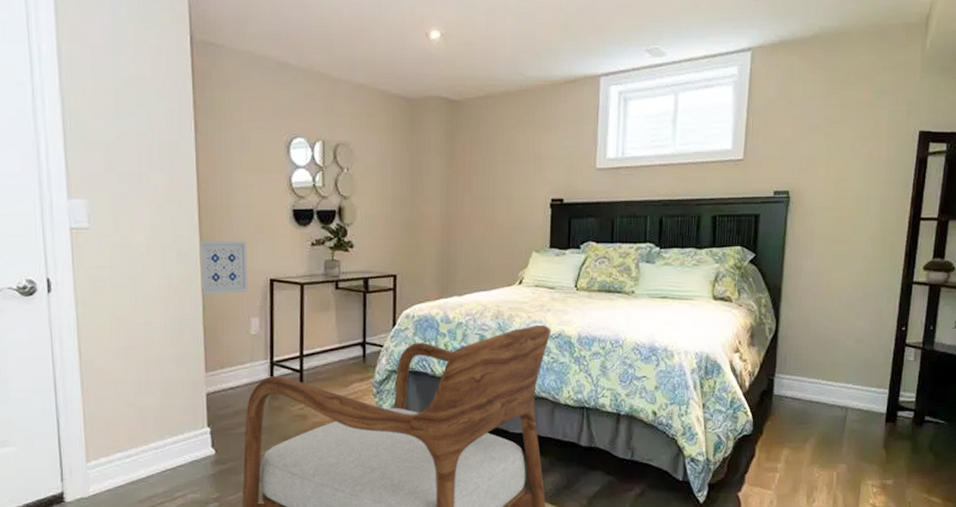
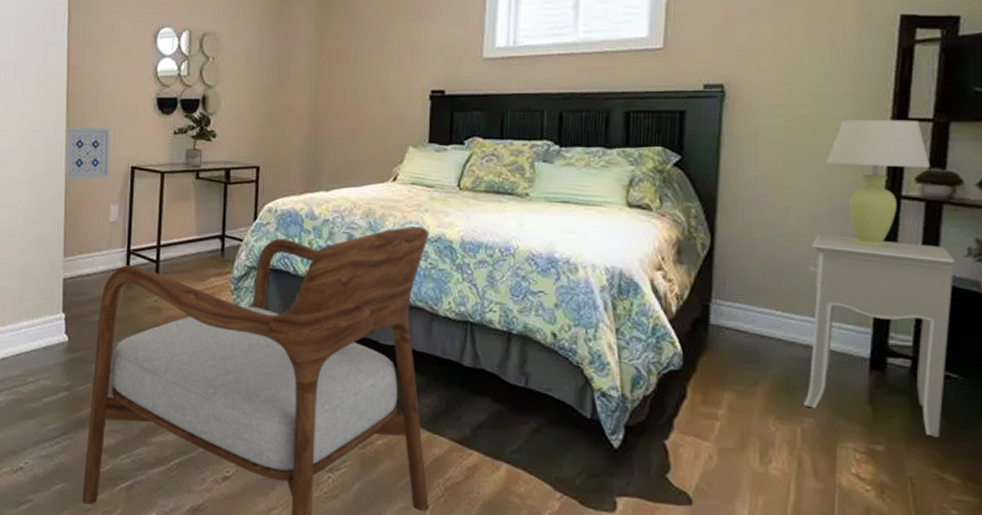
nightstand: none [839,316,947,470] -> present [804,234,955,437]
table lamp: none [862,219,934,324] -> present [826,119,931,247]

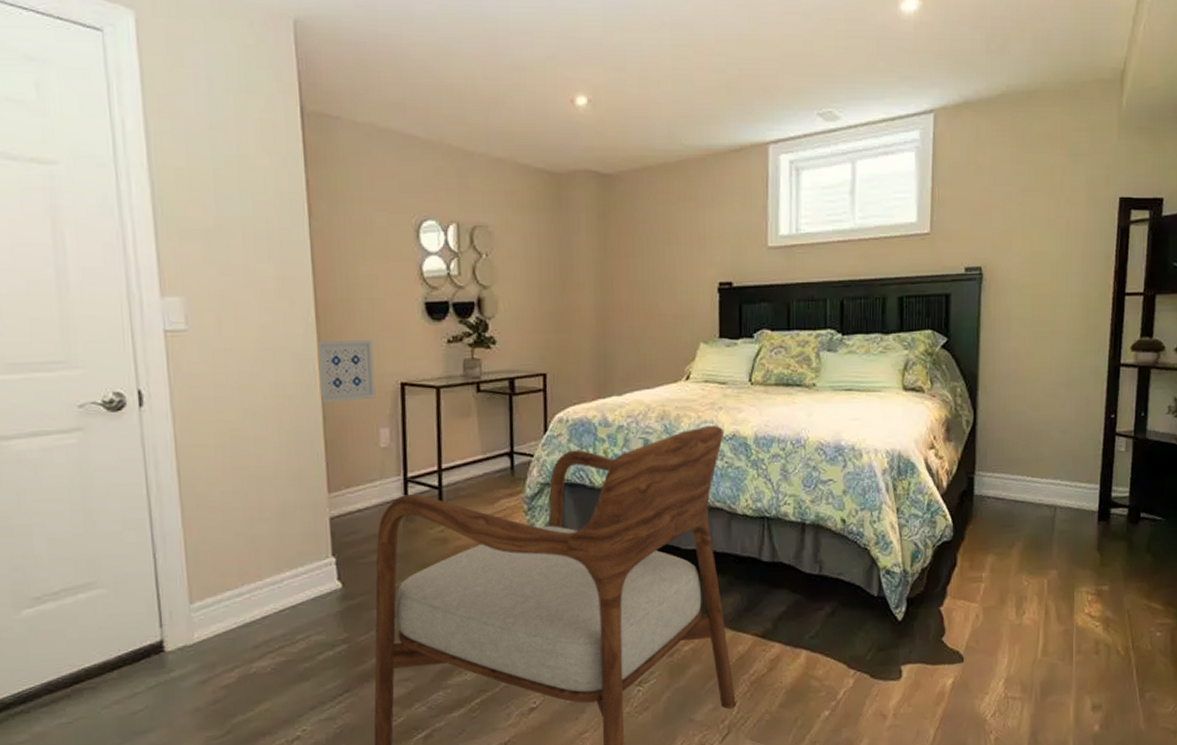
nightstand: present [804,234,955,437] -> none [1049,403,1159,573]
table lamp: present [826,119,931,247] -> none [1064,294,1142,411]

